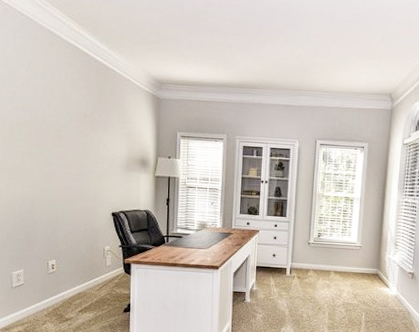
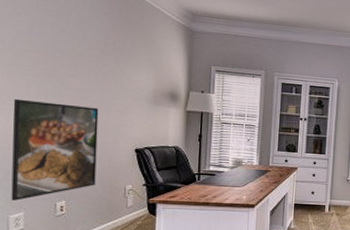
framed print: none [12,168,81,259] -> present [11,98,99,201]

